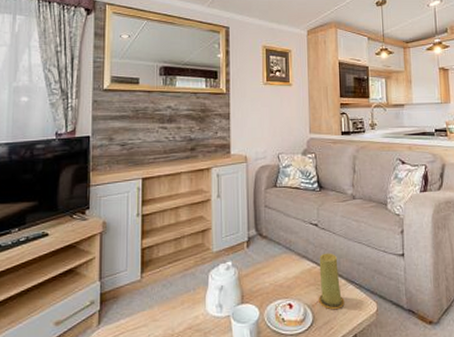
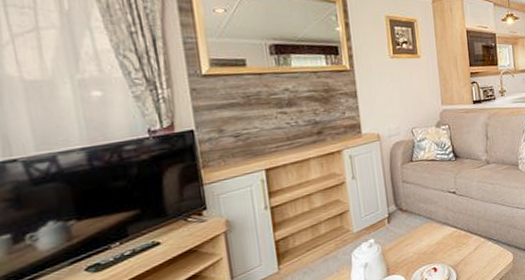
candle: present [318,253,345,309] -> none [459,216,485,266]

